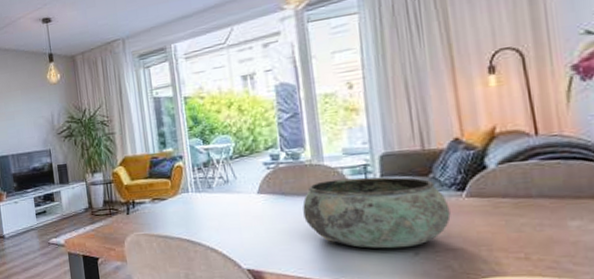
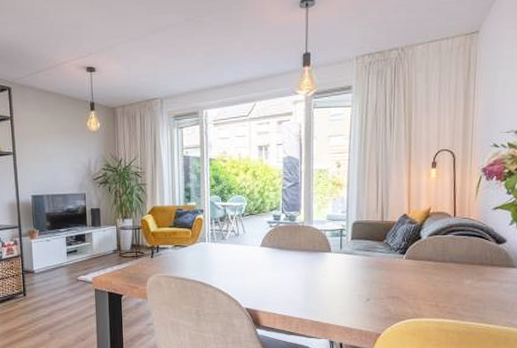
bowl: present [302,177,451,249] -> none [293,239,394,295]

